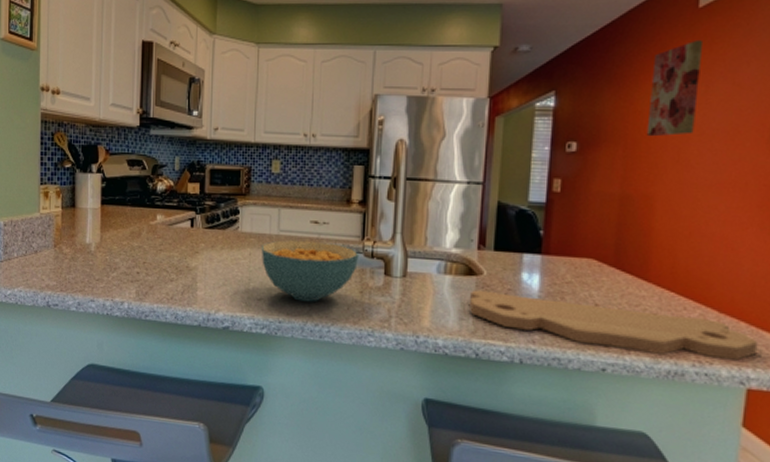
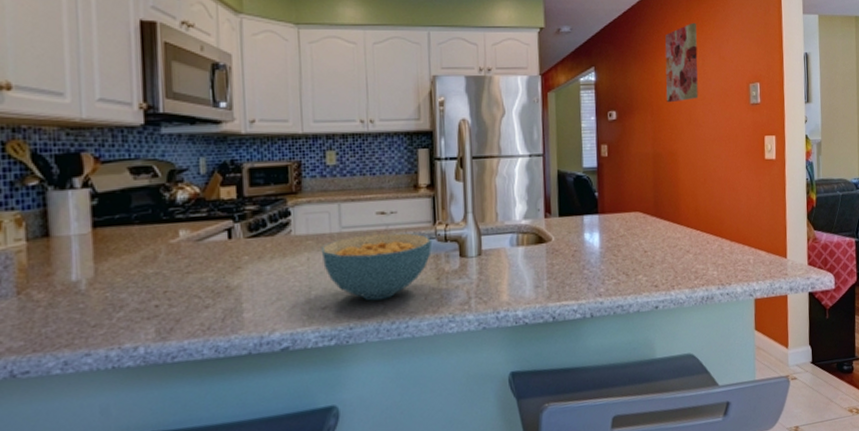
cutting board: present [470,290,759,361] -> none [542,248,758,288]

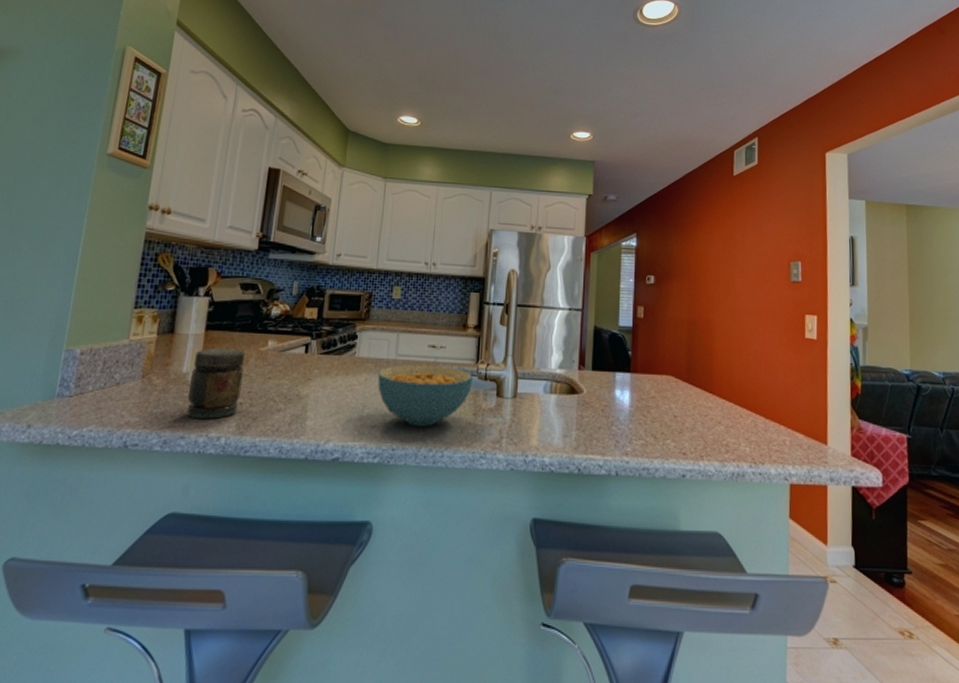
jar: none [84,244,155,332] -> present [186,348,246,420]
wall art: present [665,22,699,103] -> none [704,199,739,273]

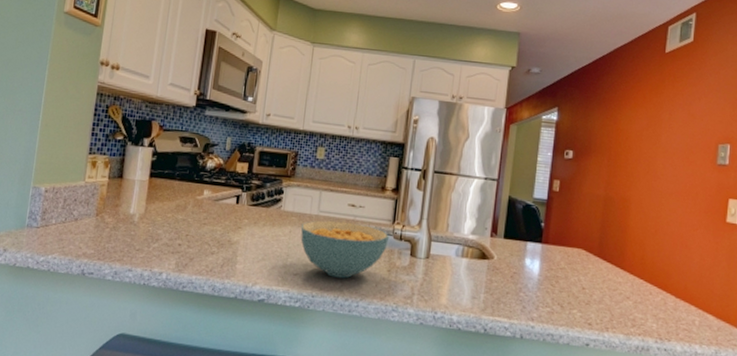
jar: present [186,348,246,420] -> none [133,193,184,257]

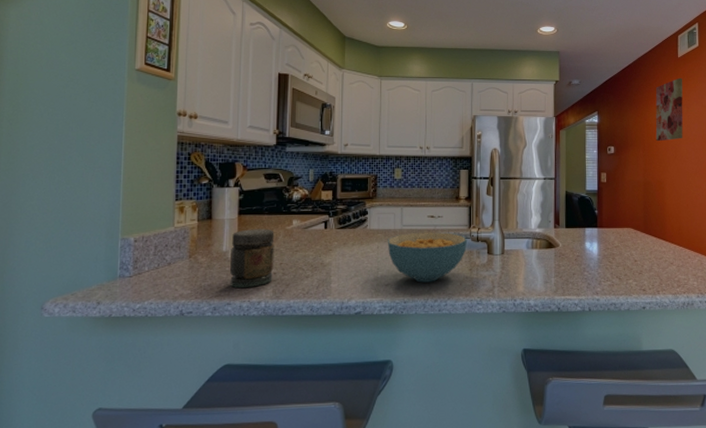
jar: none [133,193,184,257] -> present [230,228,275,289]
wall art: none [625,77,669,151] -> present [655,77,683,142]

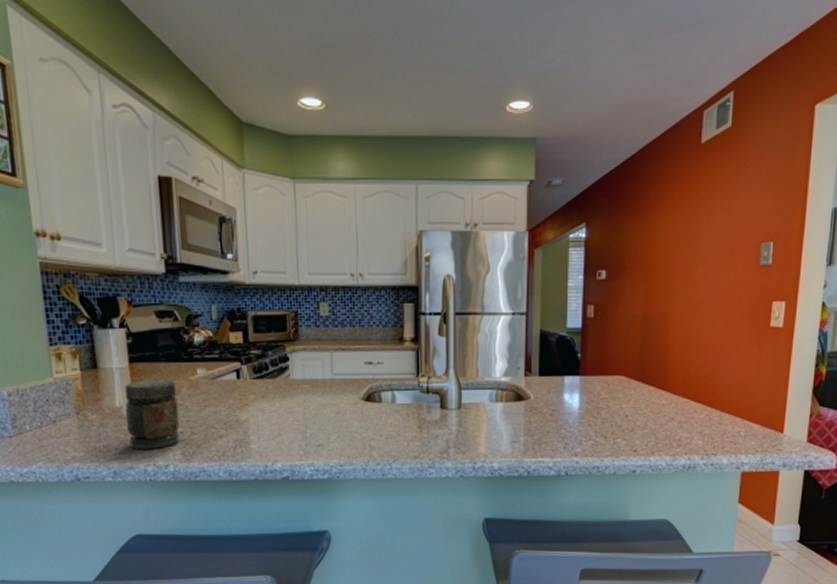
cereal bowl: present [387,232,468,283] -> none [315,381,416,443]
wall art: present [655,77,683,142] -> none [662,173,706,263]

